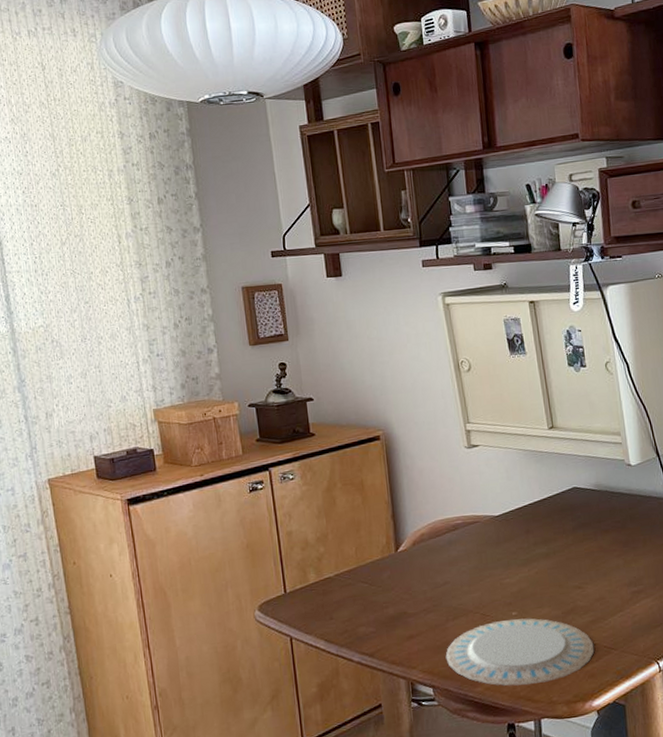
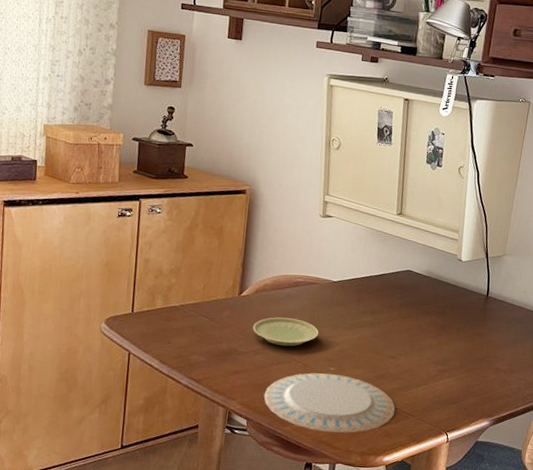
plate: none [418,565,491,598] -> present [253,317,319,346]

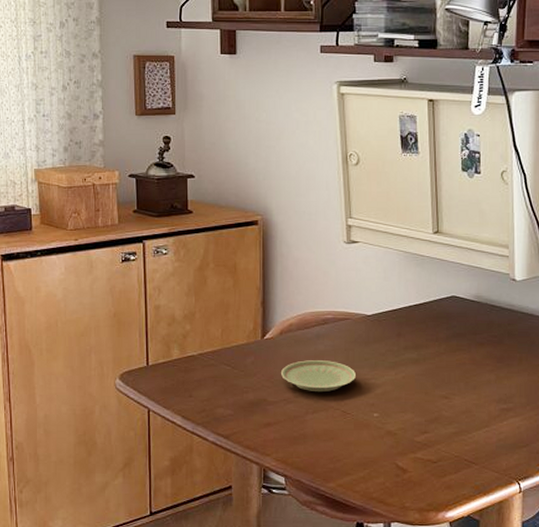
plate: present [263,373,396,433] -> none [301,420,455,488]

